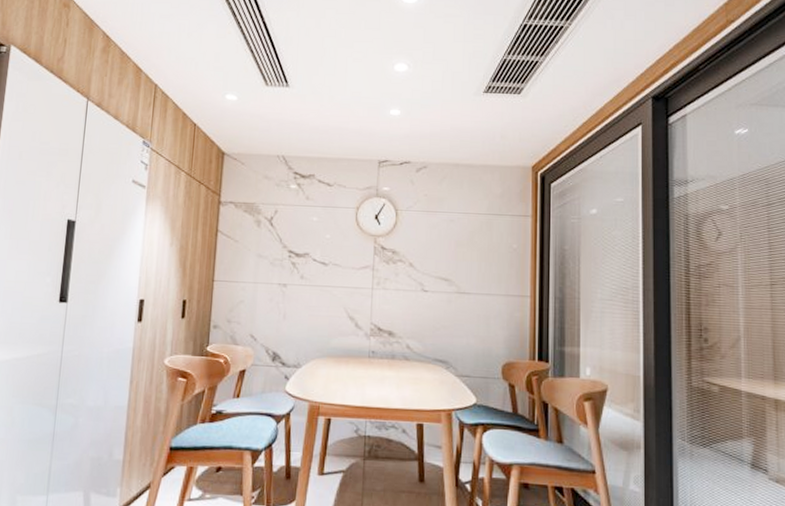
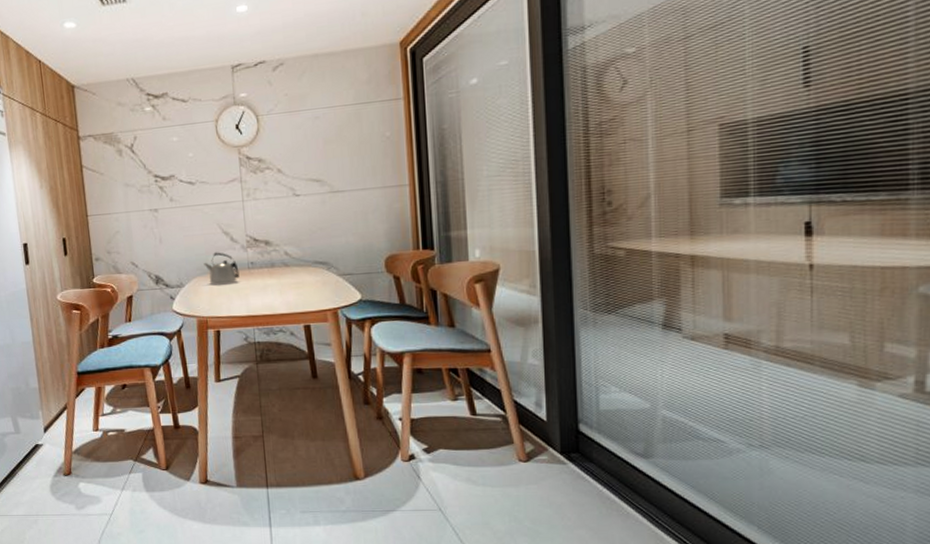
kettle: none [324,336,359,371] -> present [204,252,240,285]

